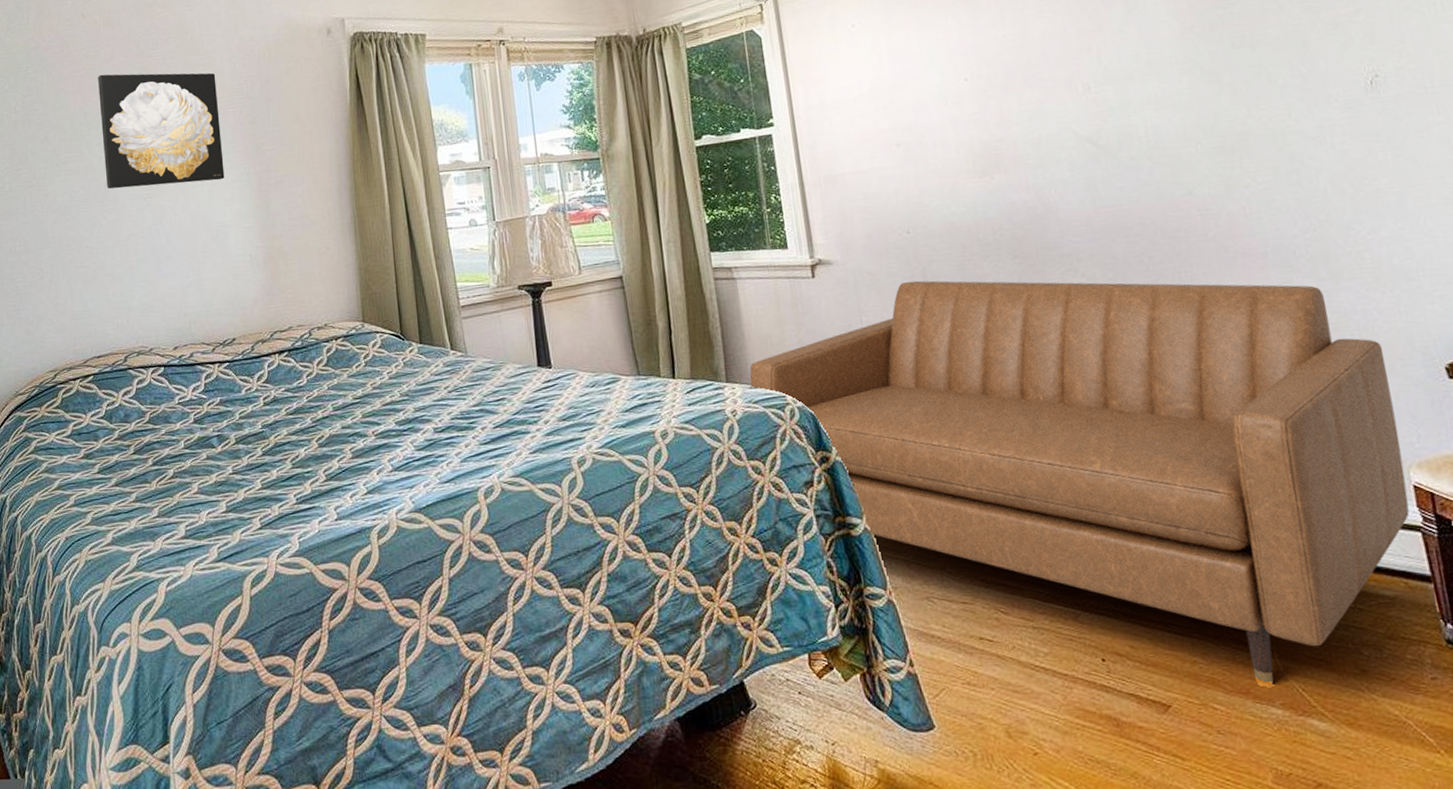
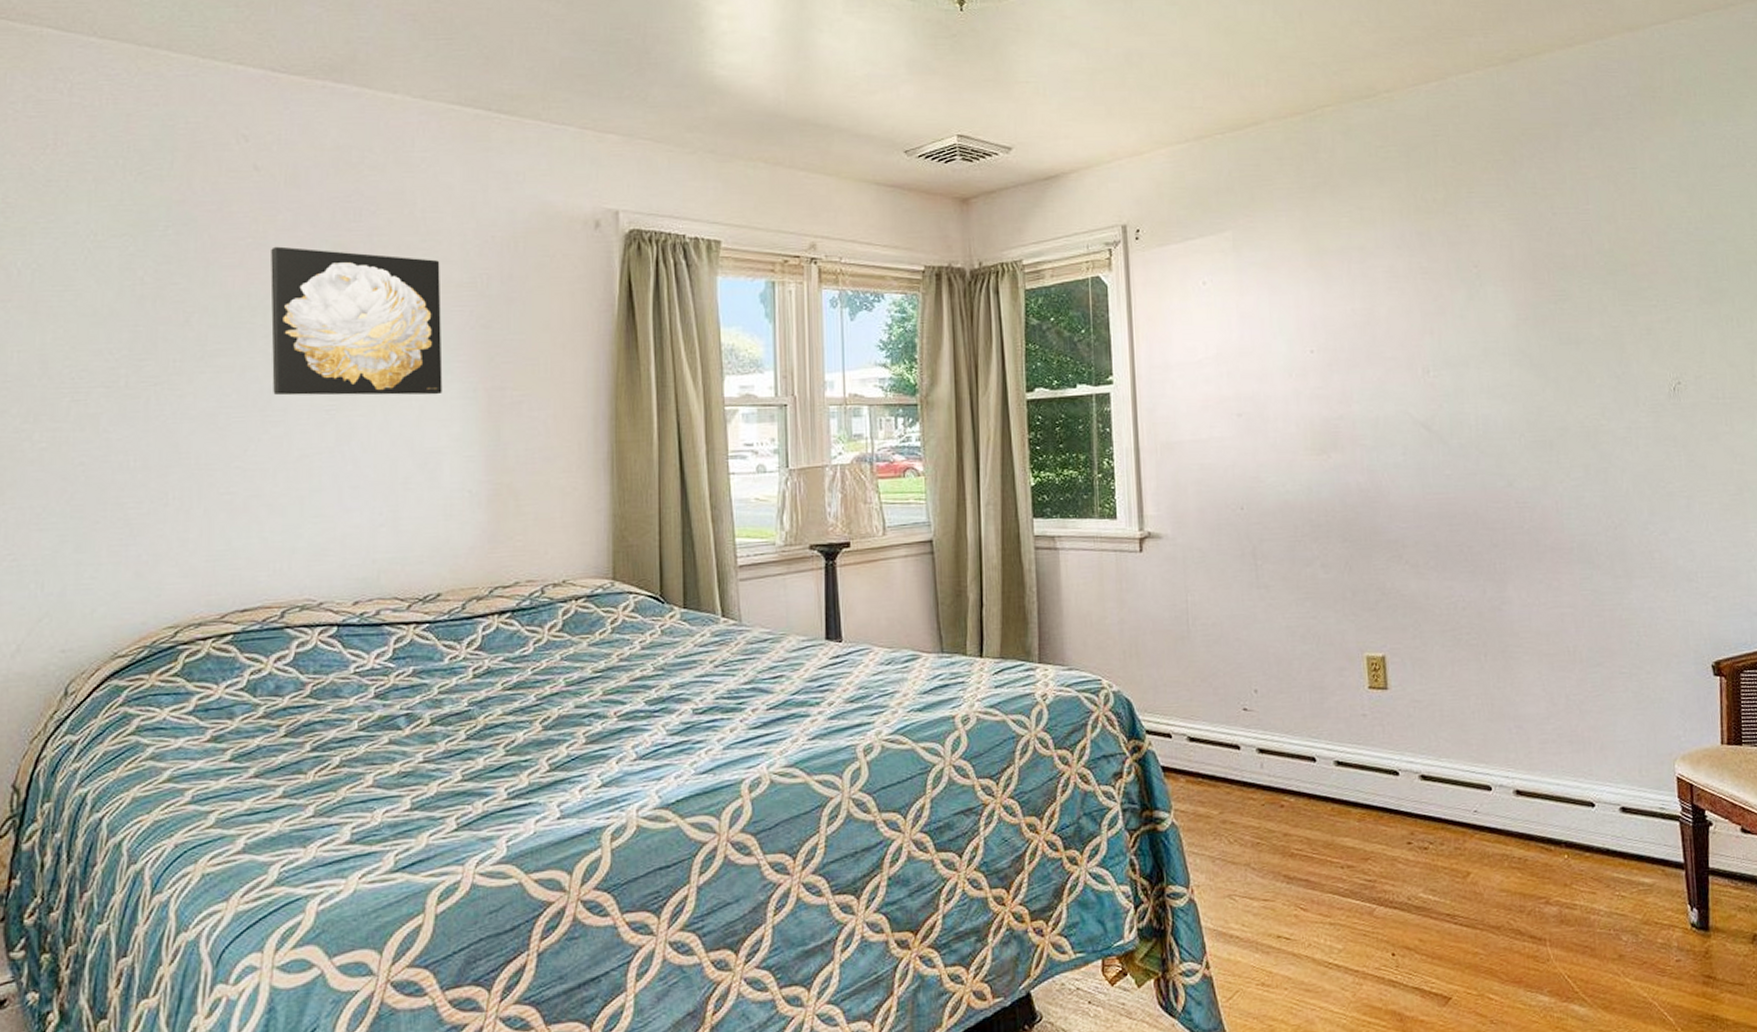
loveseat: present [749,280,1410,685] -> none [1064,560,1672,973]

